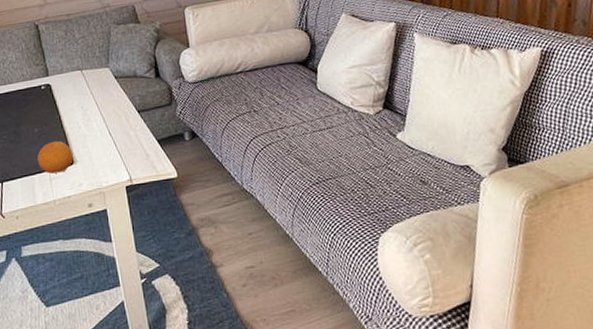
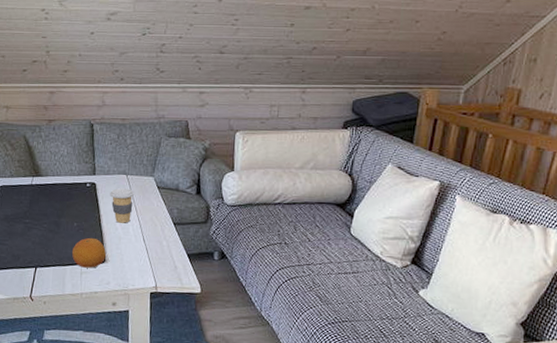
coffee cup: none [67,84,93,121] -> present [110,188,134,223]

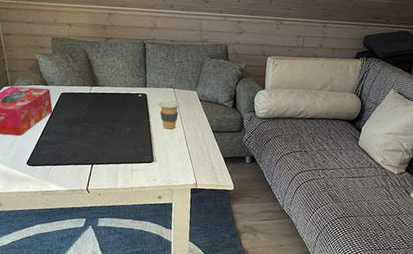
fruit: present [72,237,106,268] -> none [124,140,154,167]

